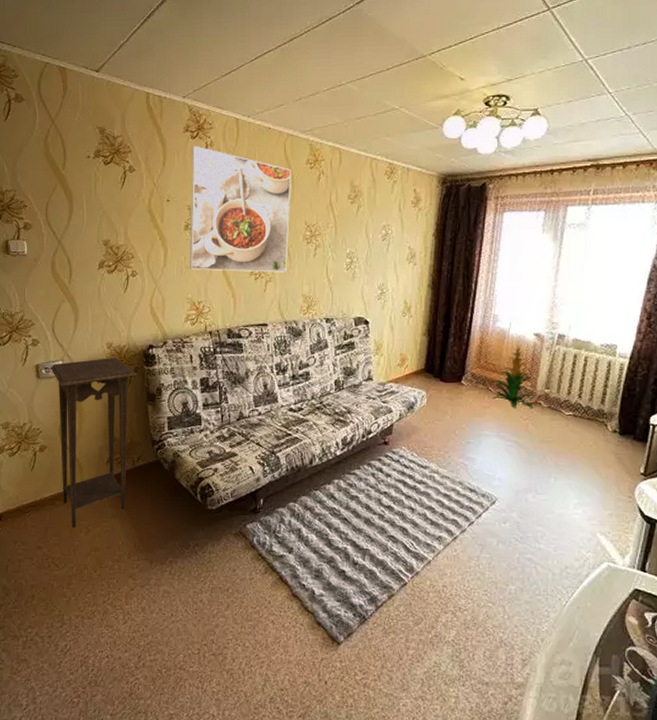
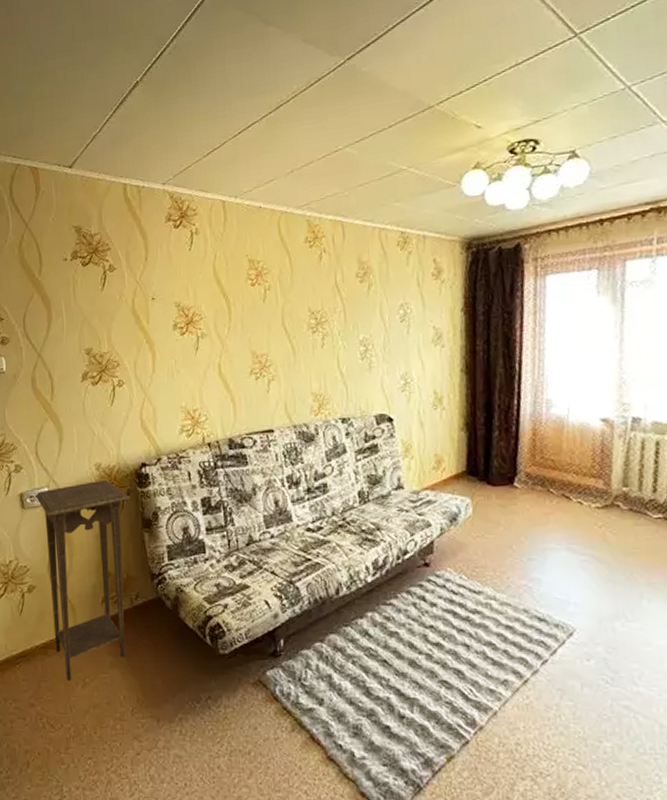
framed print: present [189,145,292,272] -> none [175,235,291,374]
indoor plant: present [491,343,534,409] -> none [553,432,610,513]

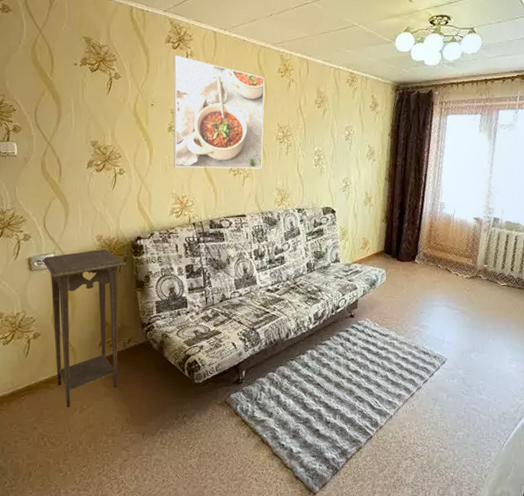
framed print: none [175,235,291,374] -> present [173,55,265,169]

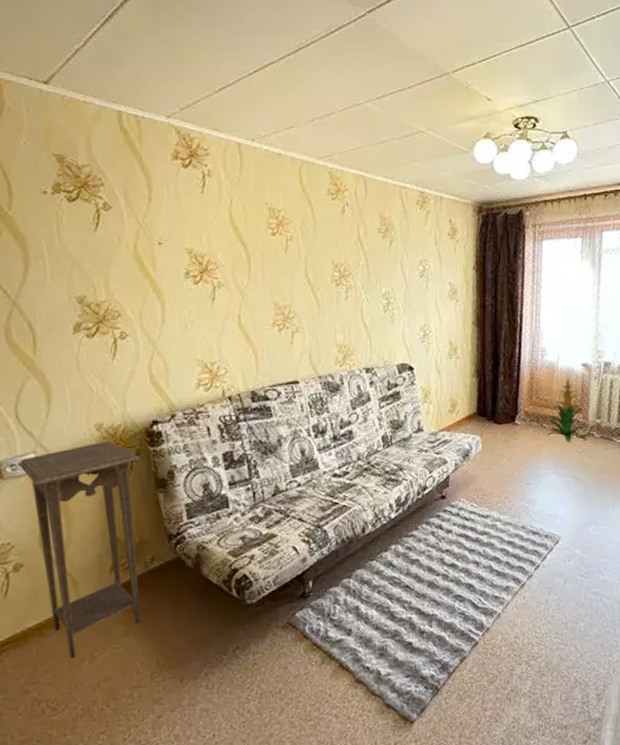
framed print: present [173,55,265,169] -> none [184,175,316,325]
indoor plant: none [440,226,475,282] -> present [546,375,587,442]

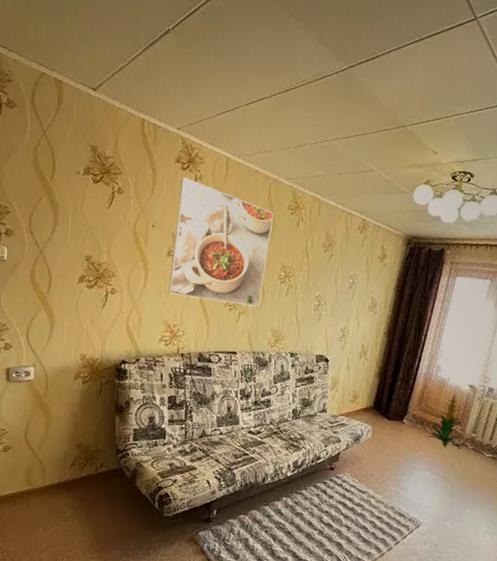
pedestal table: present [16,440,141,658] -> none [20,368,107,525]
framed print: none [184,175,316,325] -> present [168,176,274,307]

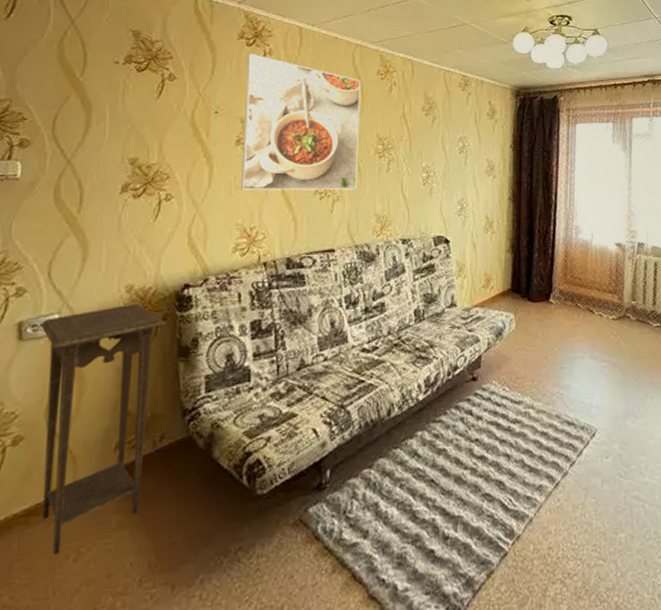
pedestal table: none [20,368,107,525] -> present [38,302,165,554]
indoor plant: present [427,392,462,449] -> none [581,254,623,324]

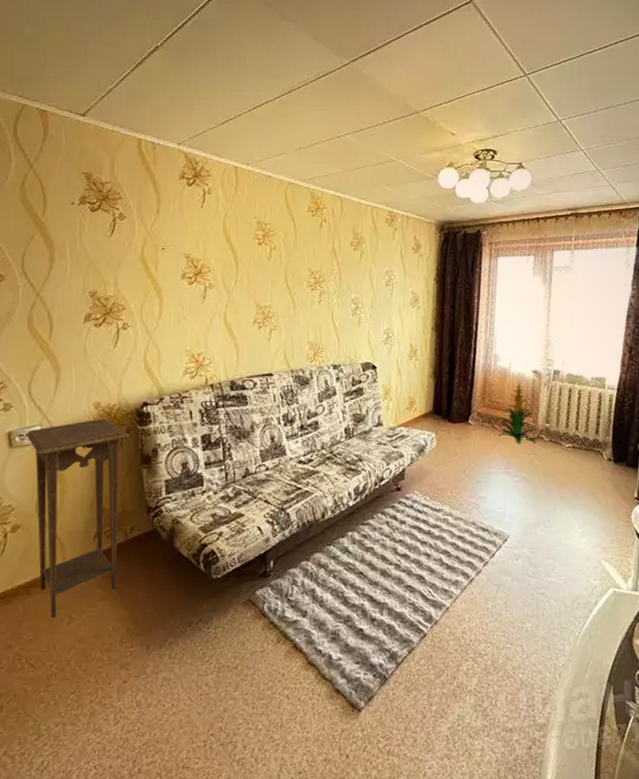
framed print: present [240,53,362,191] -> none [187,192,294,321]
indoor plant: none [581,254,623,324] -> present [497,381,537,444]

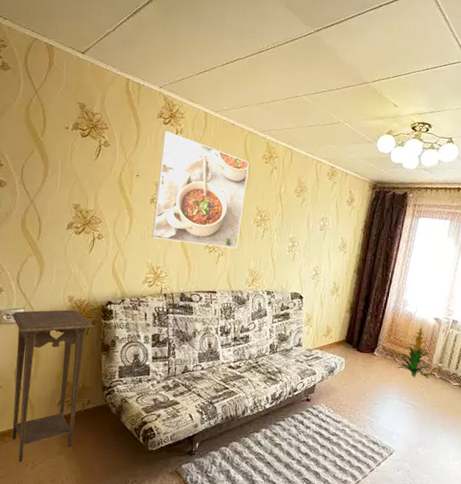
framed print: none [187,192,294,321] -> present [151,130,250,249]

